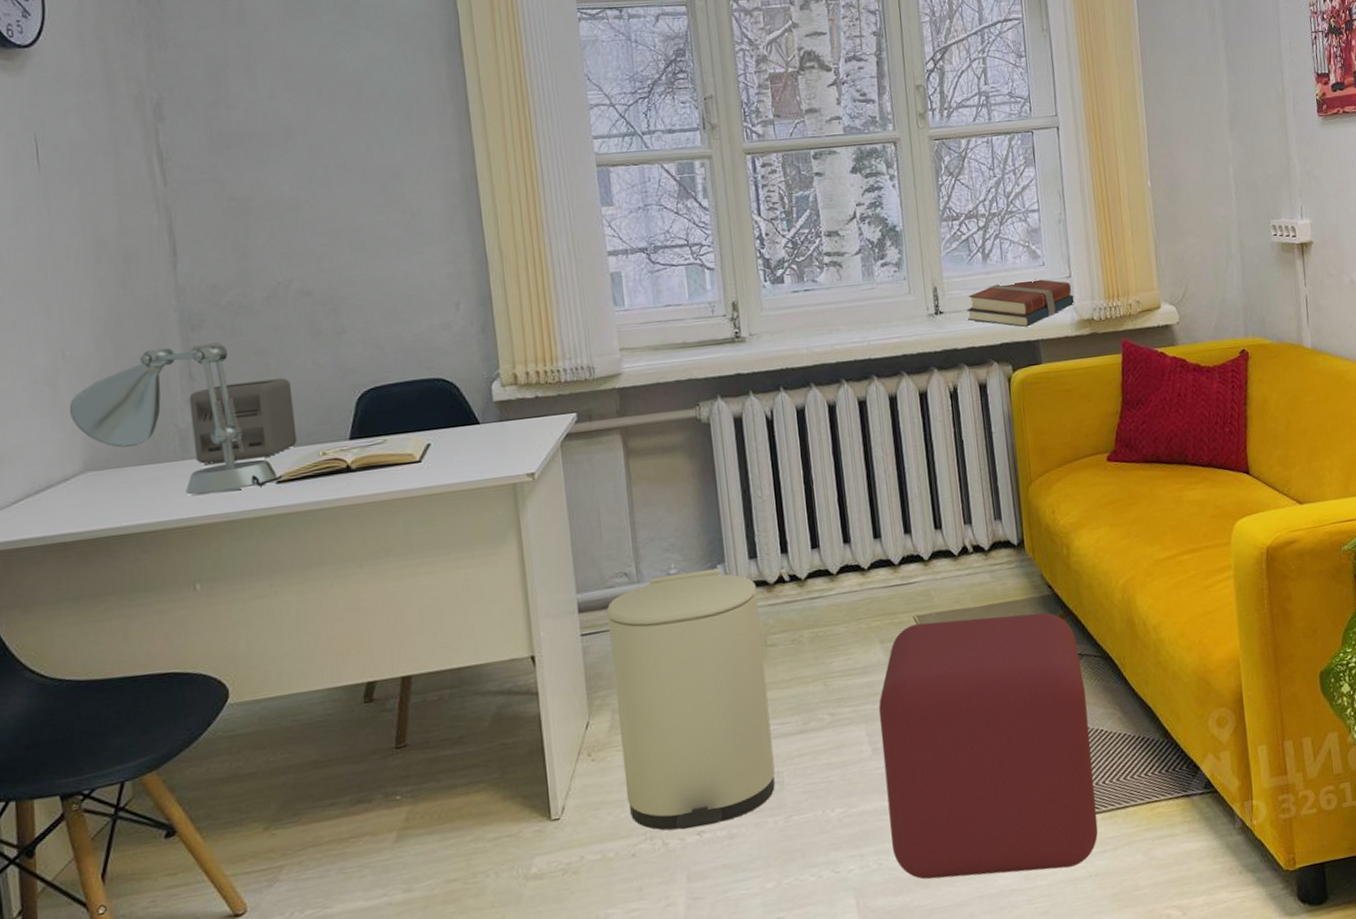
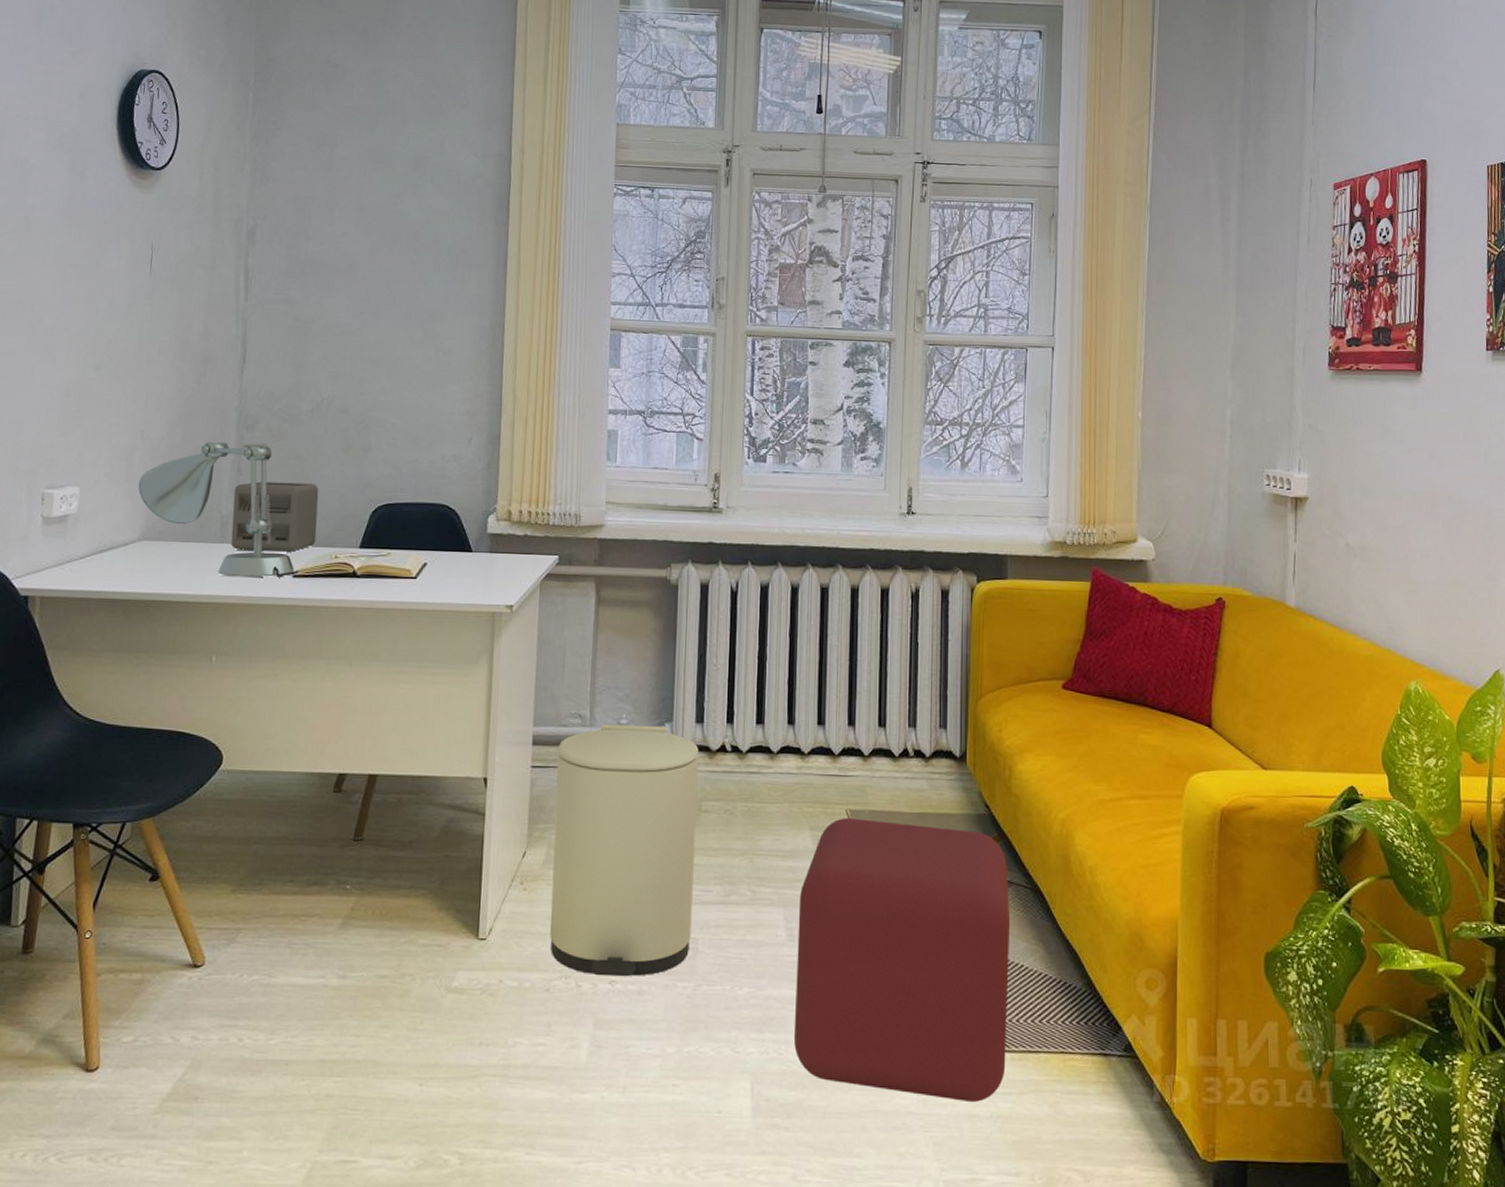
books: present [966,278,1075,328] -> none [938,492,1049,541]

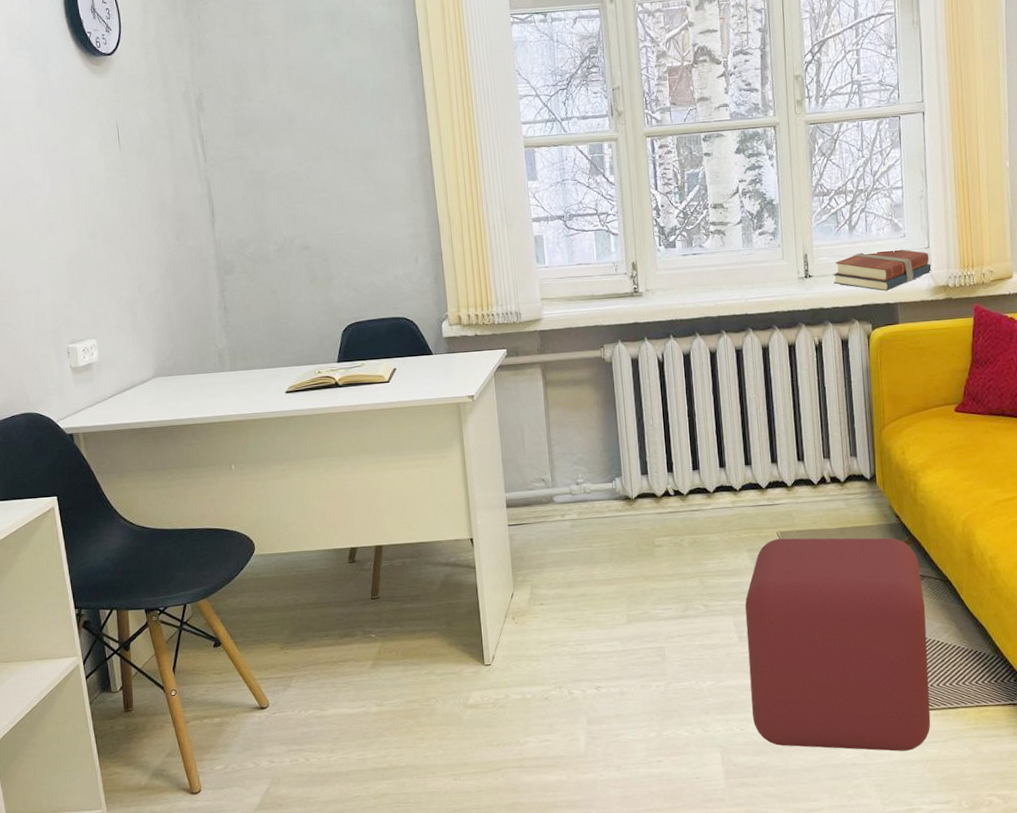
desk lamp: present [138,441,299,578] -> none [144,283,290,399]
desk organizer: present [231,481,319,552] -> none [224,313,300,376]
pedal bin: present [550,723,699,977] -> none [528,480,658,684]
books: none [938,492,1049,541] -> present [833,248,932,292]

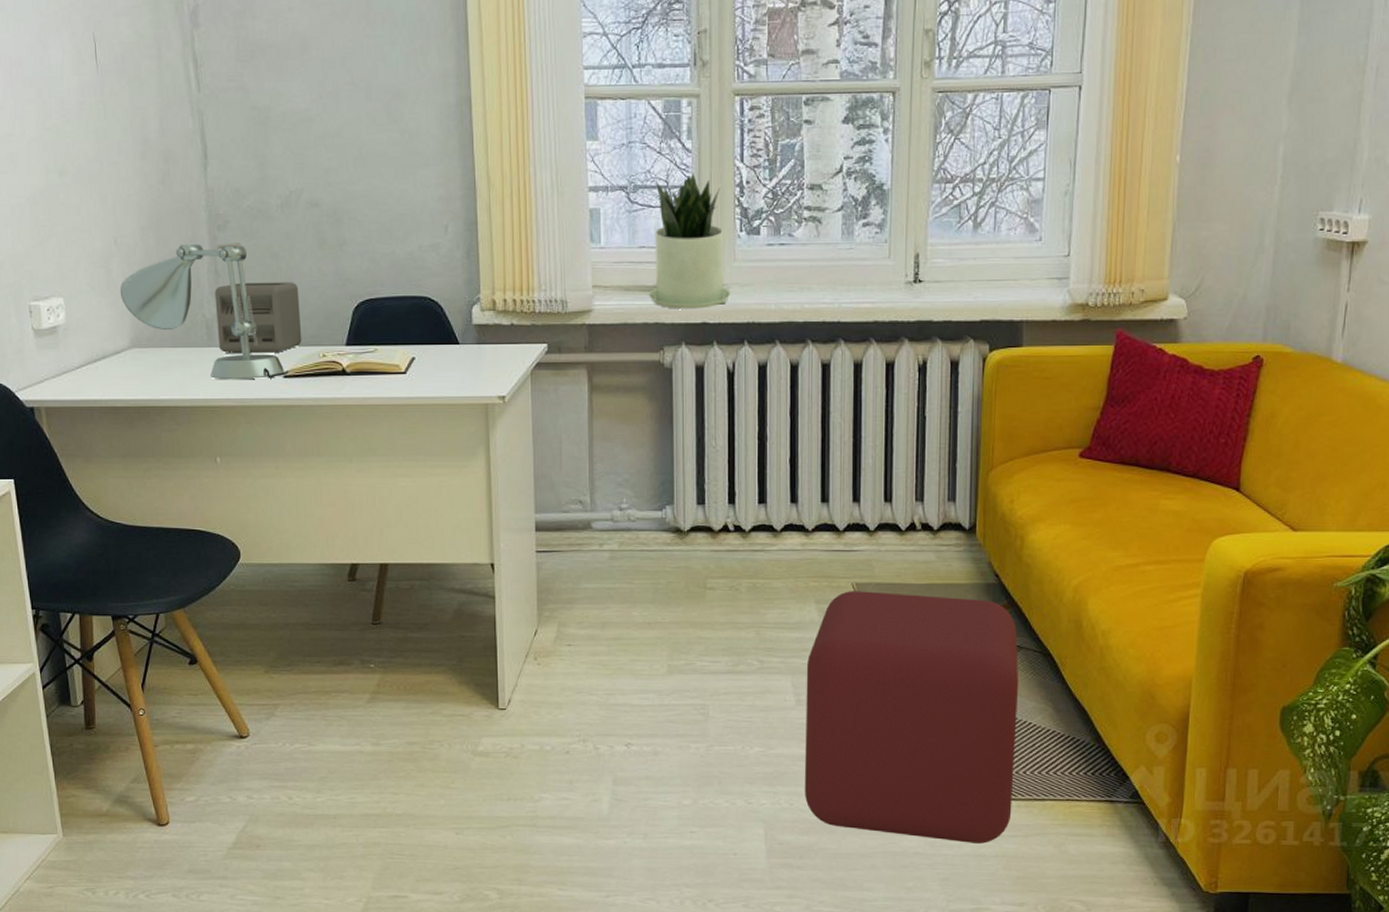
desk lamp: none [144,283,290,399] -> present [120,243,289,380]
desk organizer: none [224,313,300,376] -> present [215,282,302,353]
planter: none [586,202,656,313] -> present [648,174,731,309]
books: present [833,248,932,292] -> none [948,254,1070,306]

